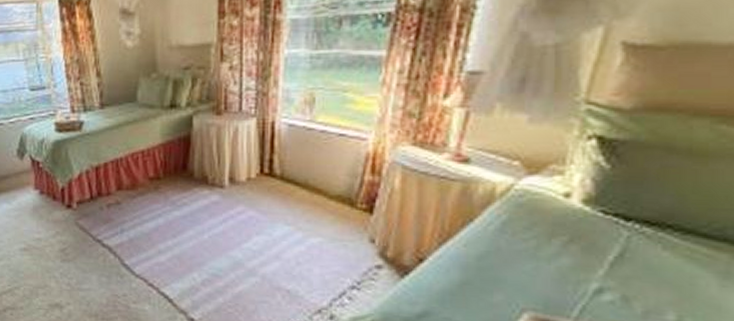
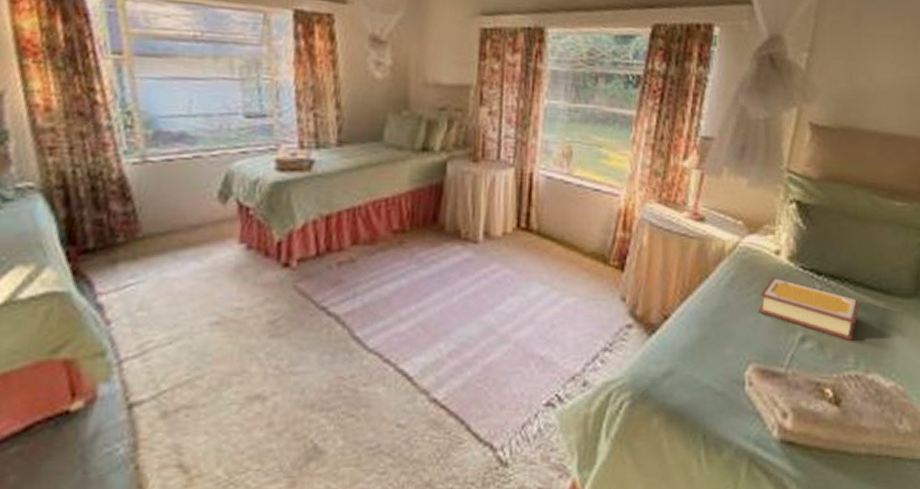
book: none [538,223,690,296] -> present [758,278,860,341]

